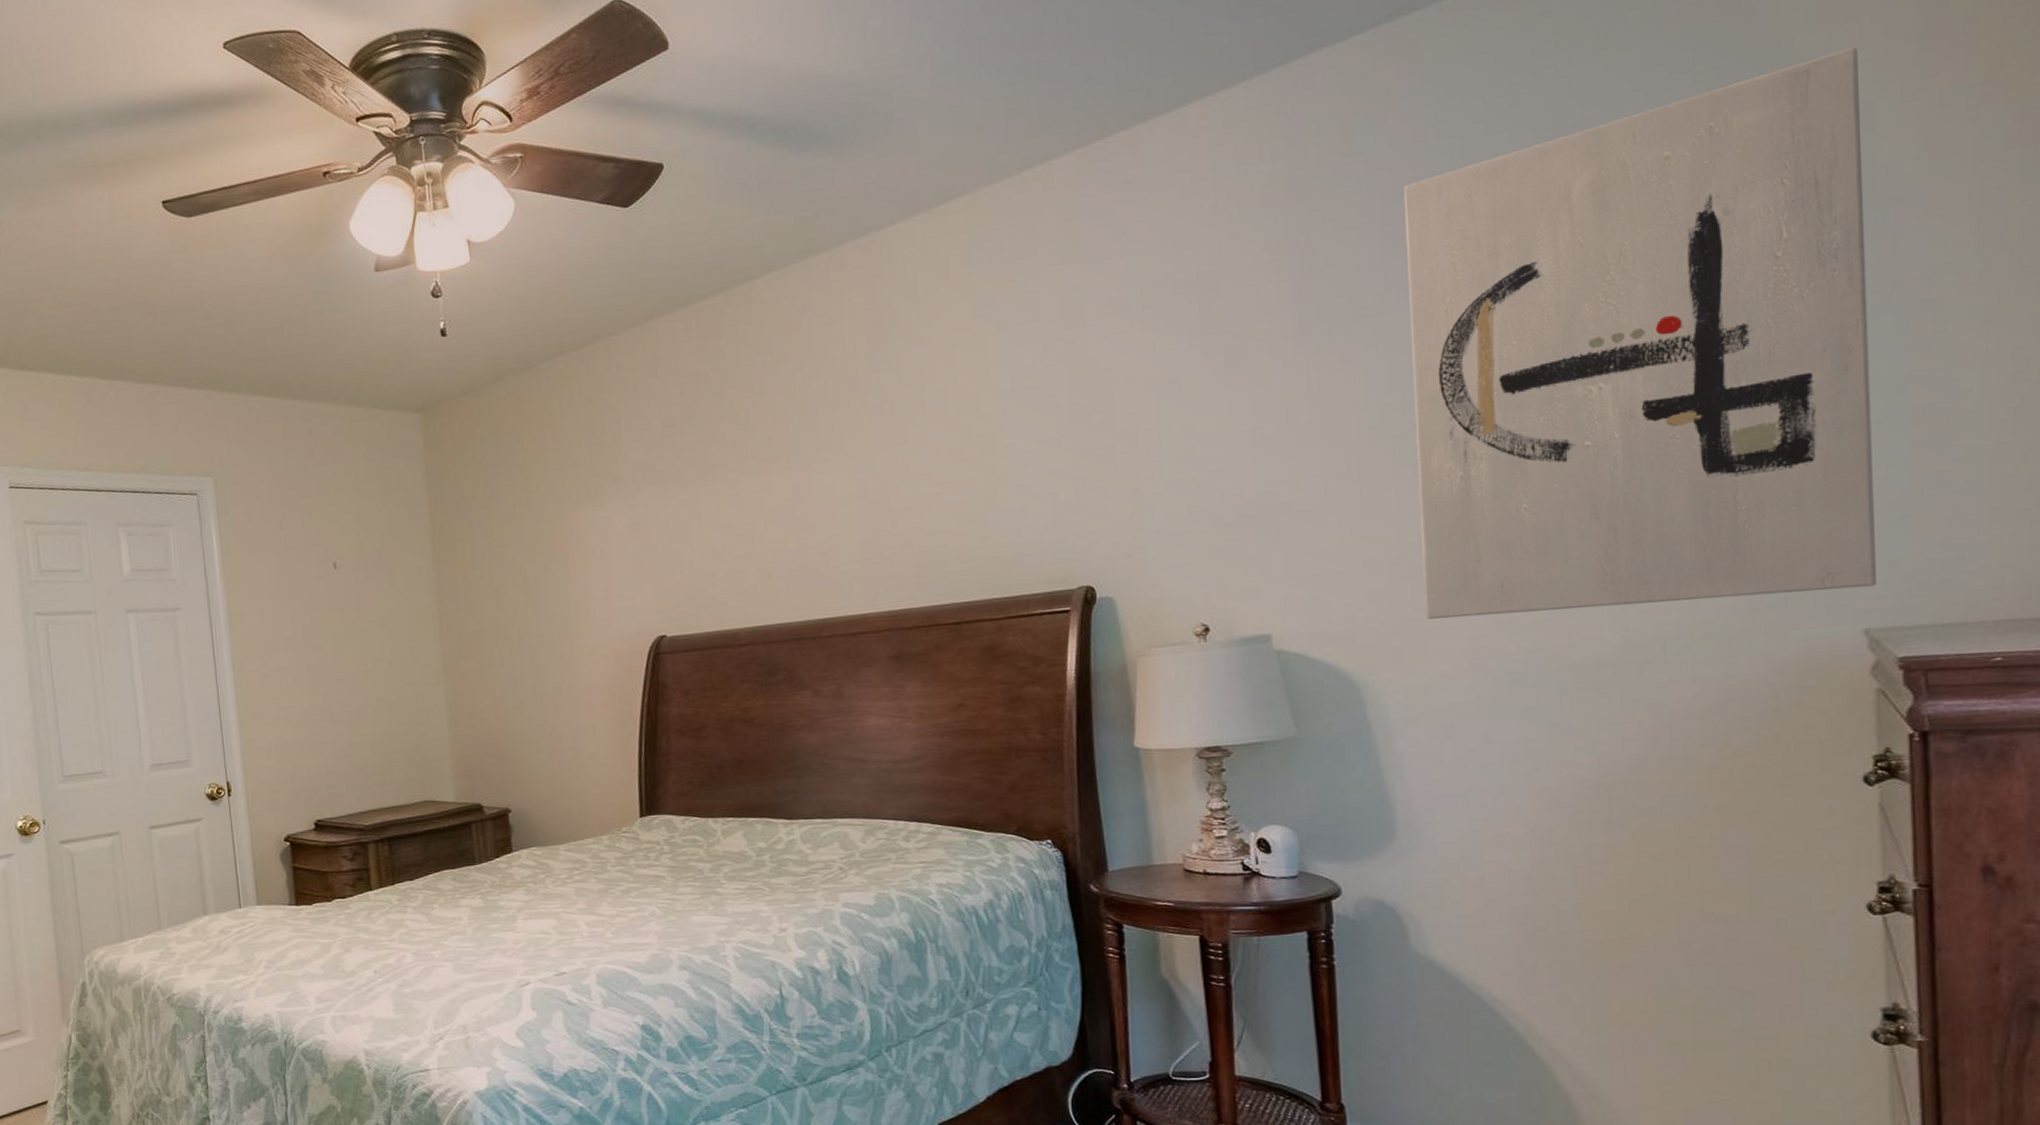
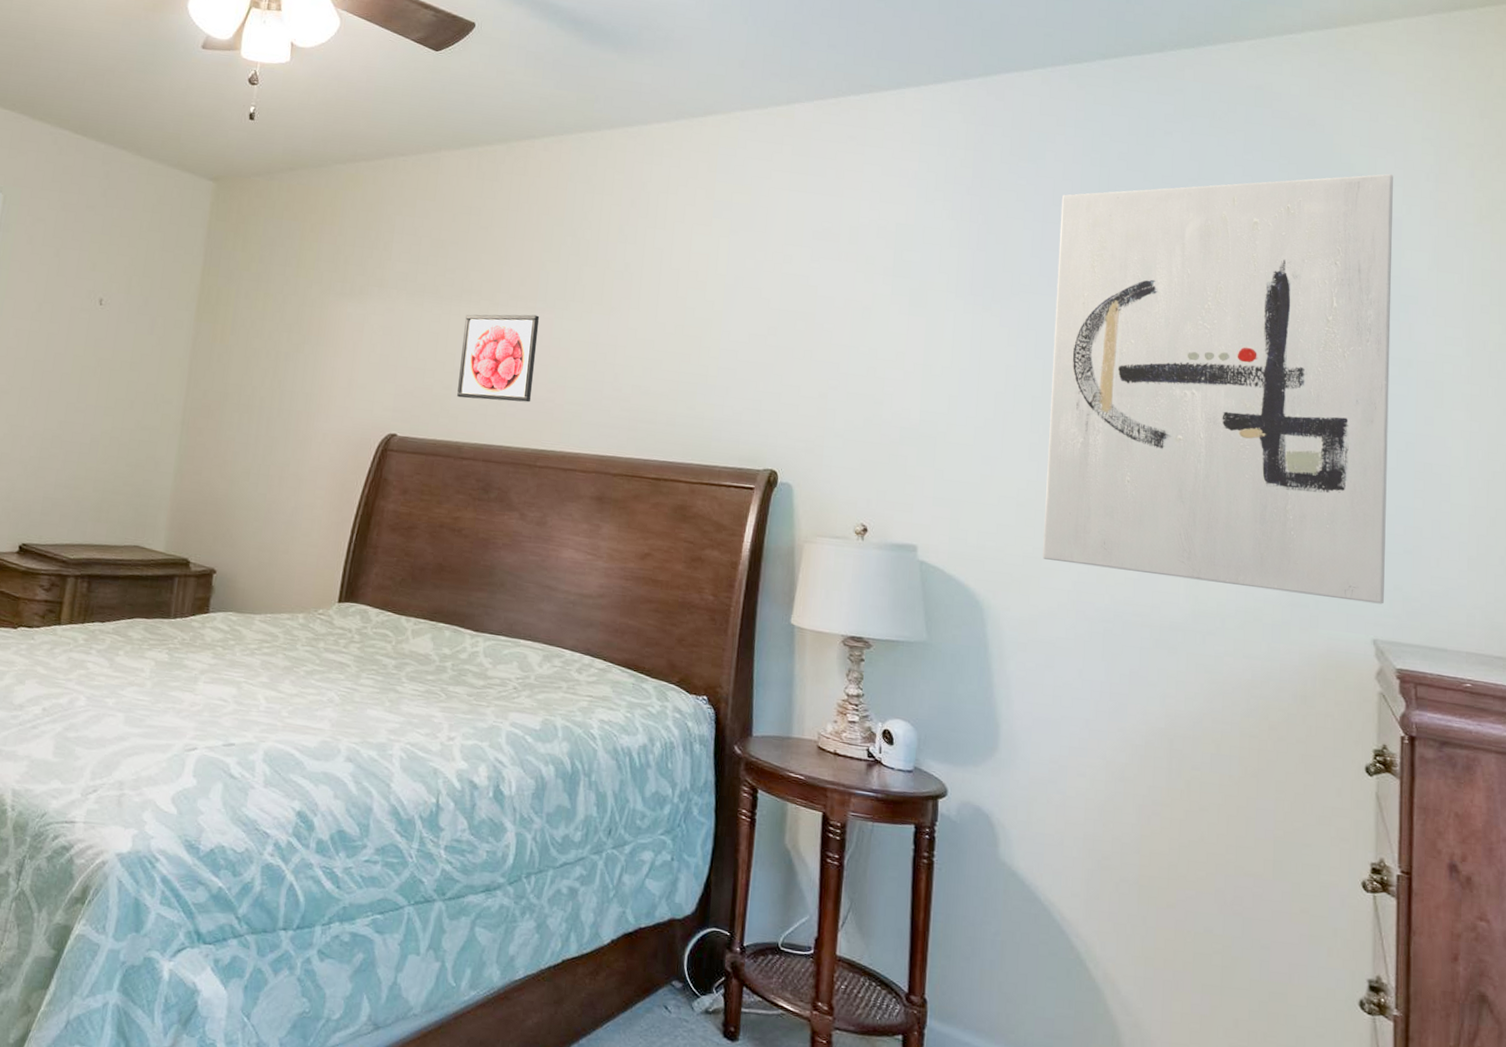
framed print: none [715,475,804,583] -> present [457,314,540,403]

